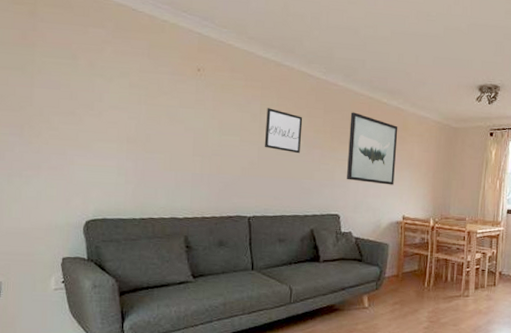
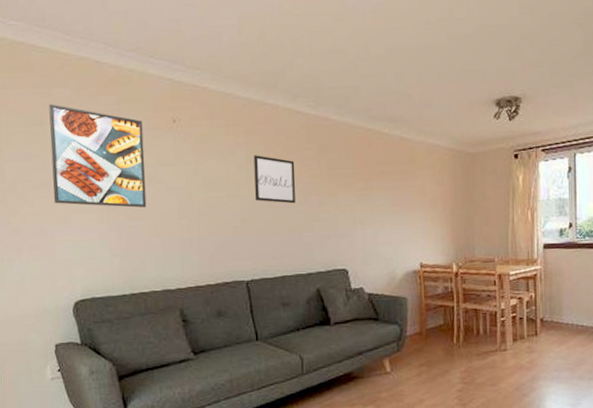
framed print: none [77,40,169,142] -> present [49,103,147,208]
wall art: present [347,112,398,185] -> none [348,148,406,229]

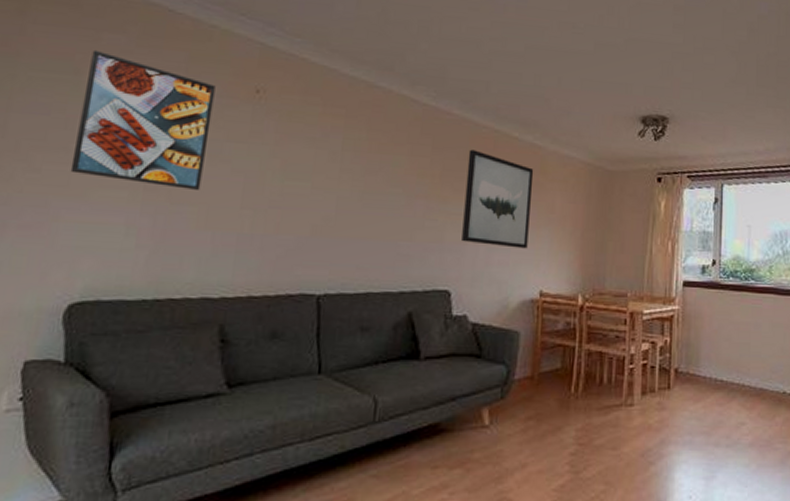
wall art: present [253,155,296,204] -> none [345,143,402,206]
wall art: none [348,148,406,229] -> present [461,149,534,249]

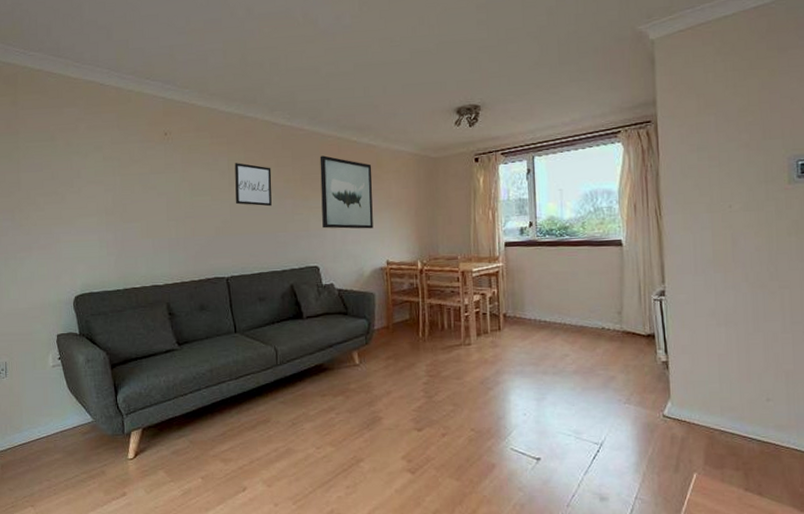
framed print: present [70,49,216,190] -> none [59,121,140,211]
wall art: none [345,143,402,206] -> present [234,163,272,207]

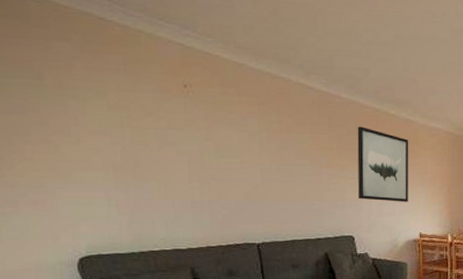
wall art: present [234,163,272,207] -> none [266,125,307,174]

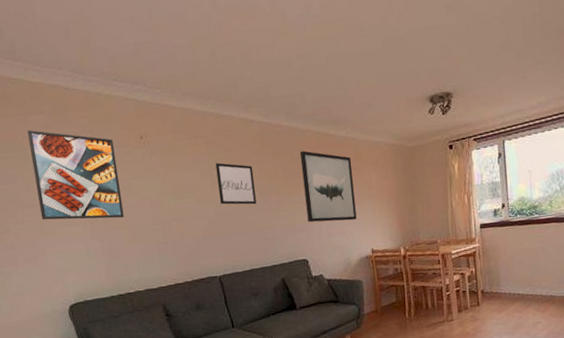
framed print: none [47,57,156,169] -> present [27,129,125,220]
wall art: none [266,125,307,174] -> present [215,163,257,205]

